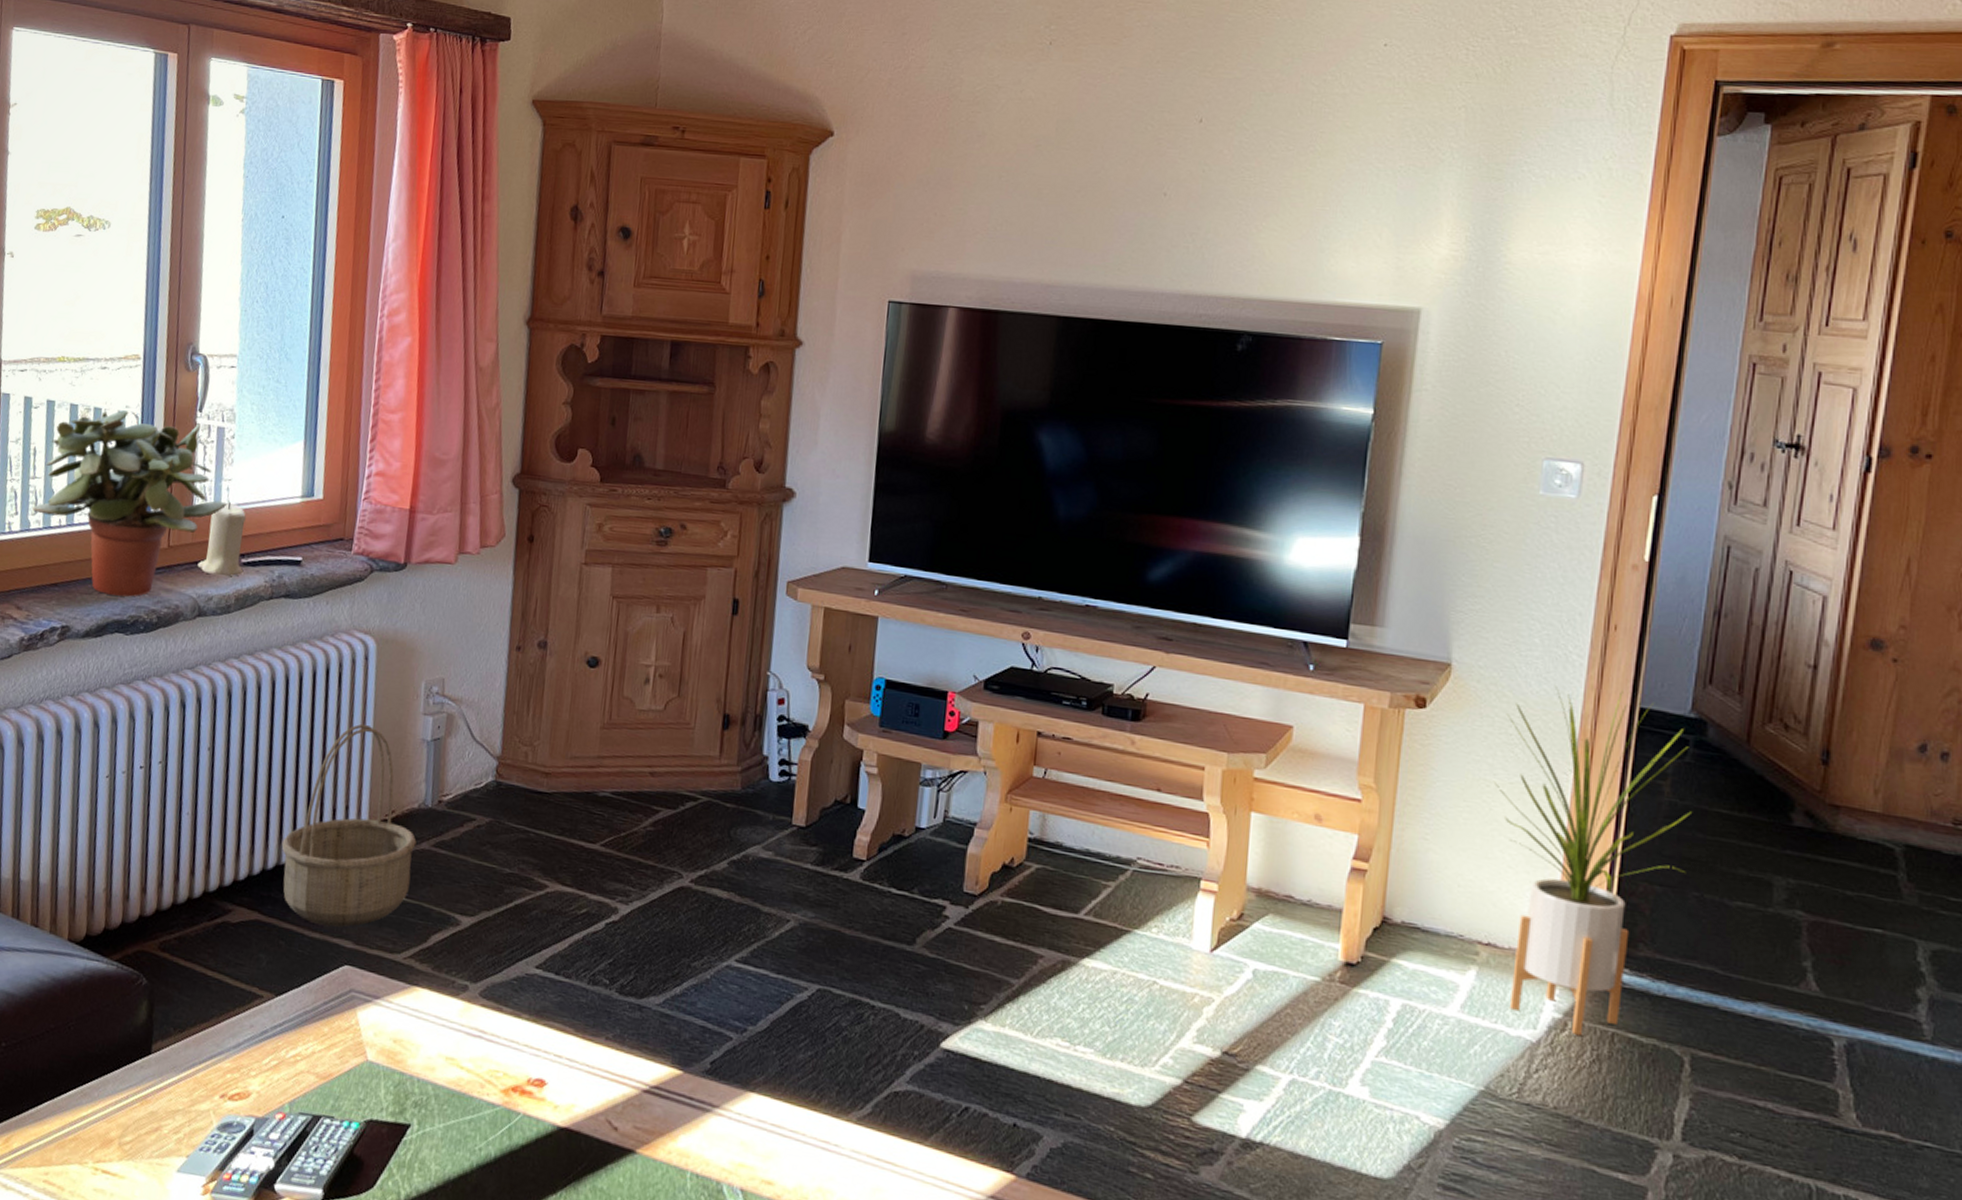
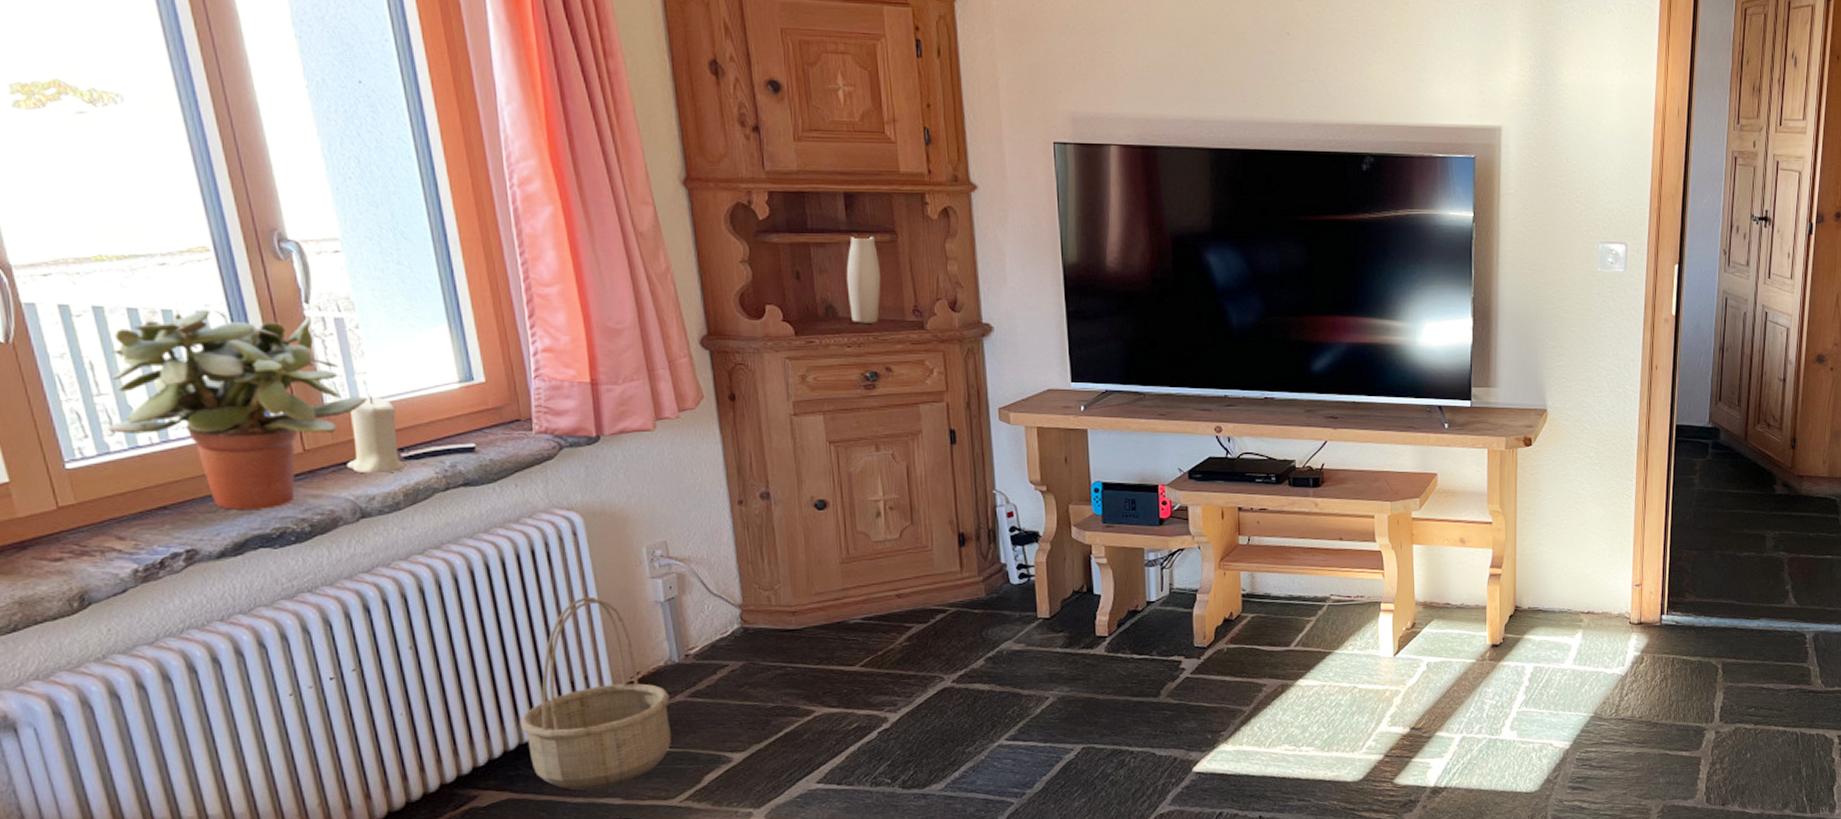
vase: none [656,384,694,477] -> present [846,234,881,323]
house plant: present [1494,686,1691,1036] -> none [1584,413,1713,665]

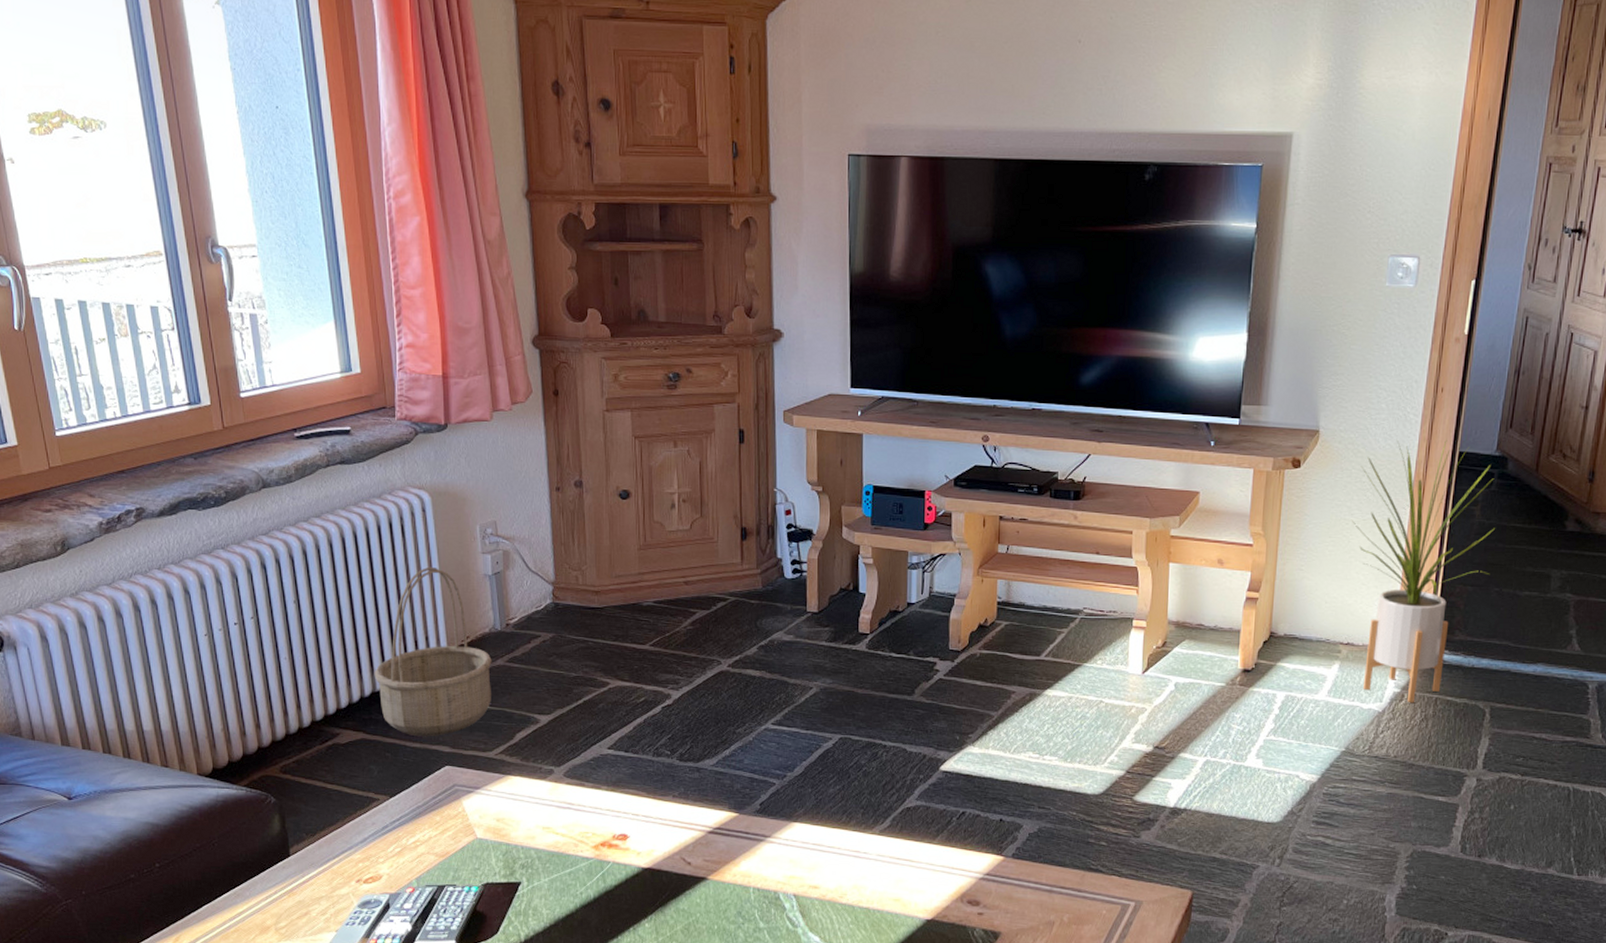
potted plant: present [107,310,368,510] -> none [85,305,272,476]
candle: present [347,396,405,474] -> none [254,383,297,450]
vase: present [846,234,881,323] -> none [657,243,687,327]
house plant: none [1584,413,1713,665] -> present [1352,439,1495,703]

